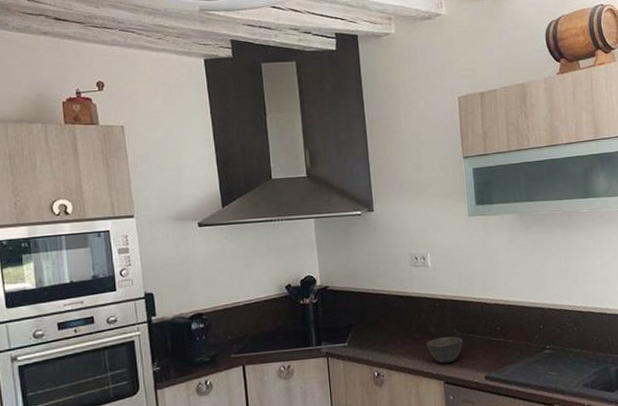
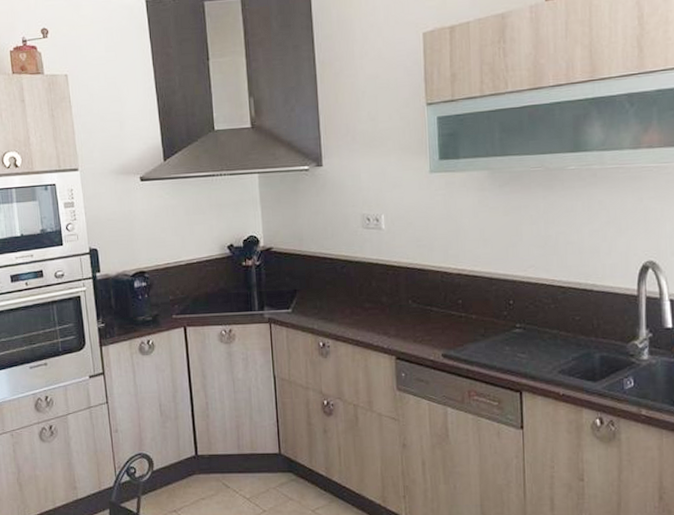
bowl: present [427,336,463,363] -> none [377,308,419,337]

